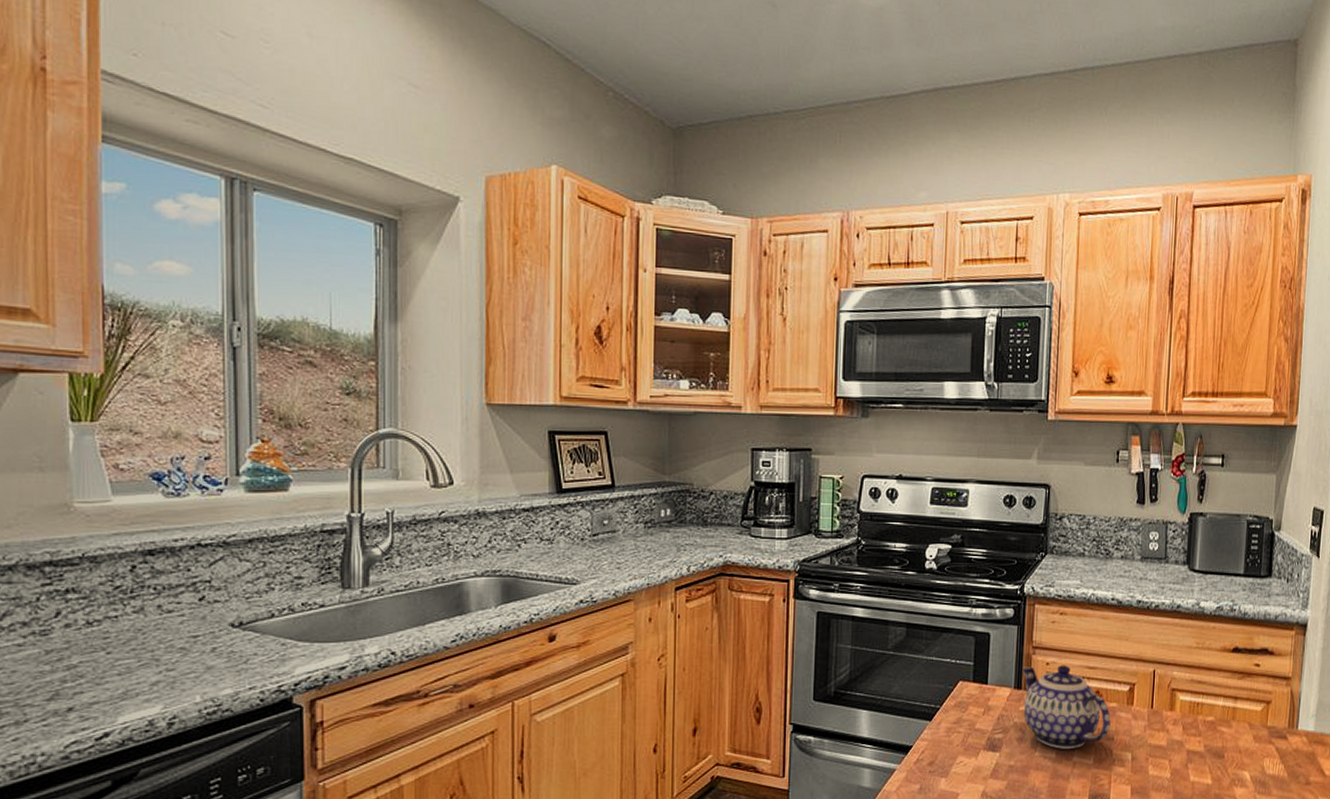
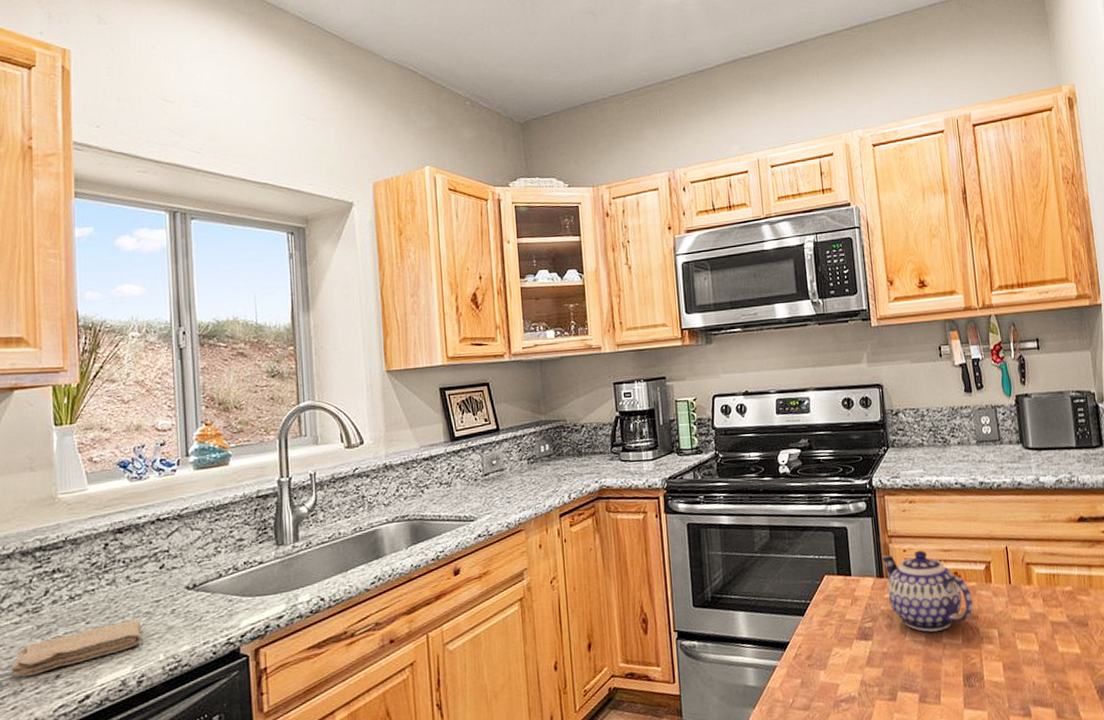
washcloth: none [13,655,175,707] -> present [12,619,142,678]

